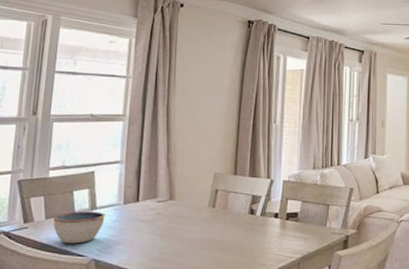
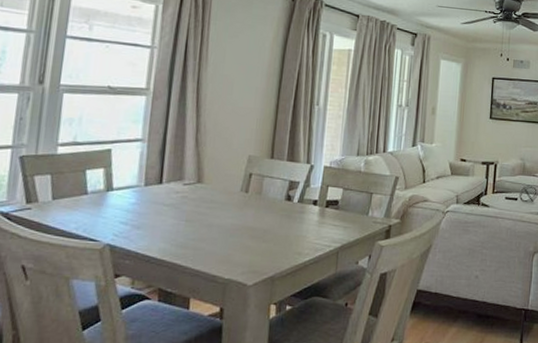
bowl: present [53,211,105,244] -> none [61,192,123,227]

